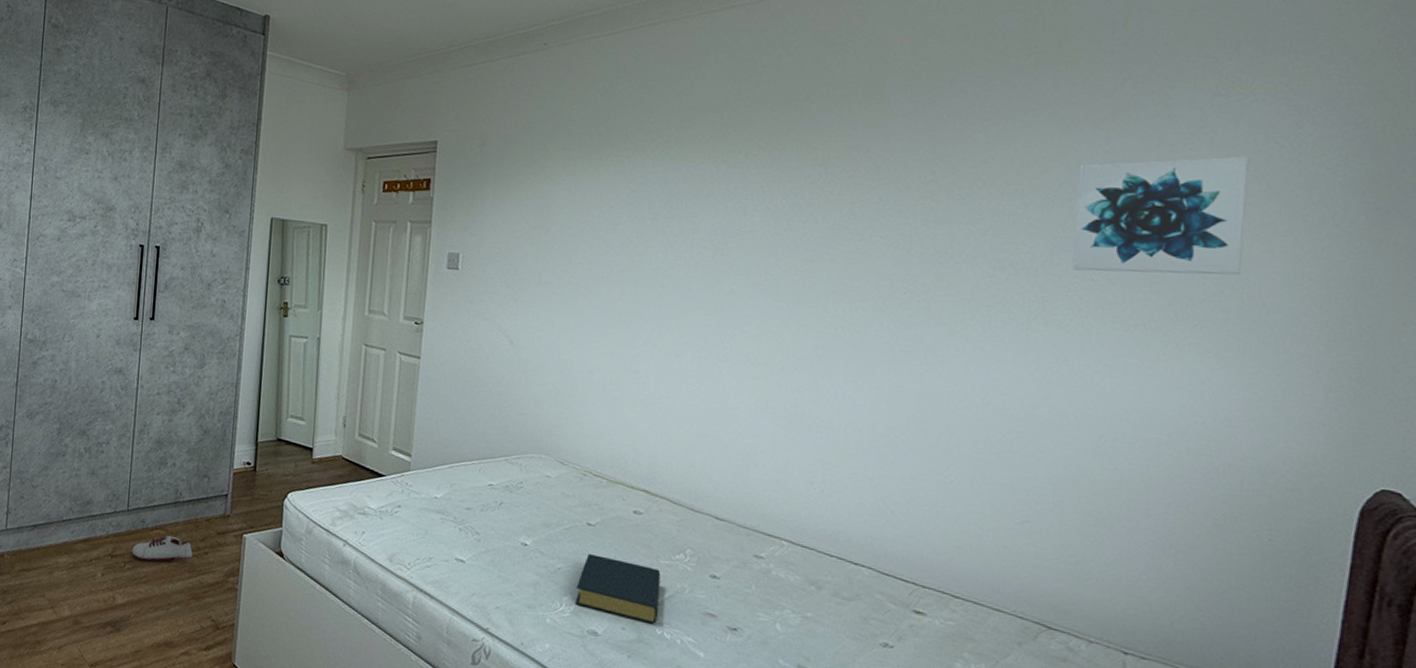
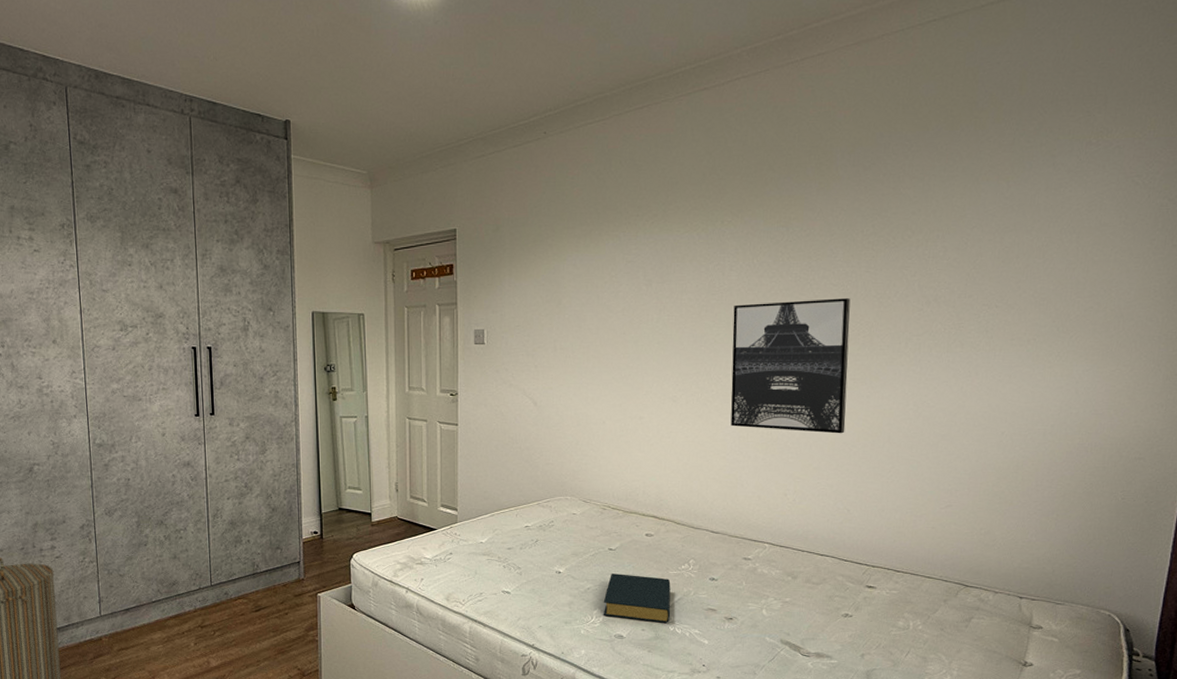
shoe: present [131,535,193,562] -> none [219,603,274,628]
wall art: none [745,250,902,416] -> present [730,298,851,434]
wall art: present [1072,156,1250,276] -> none [981,194,1113,300]

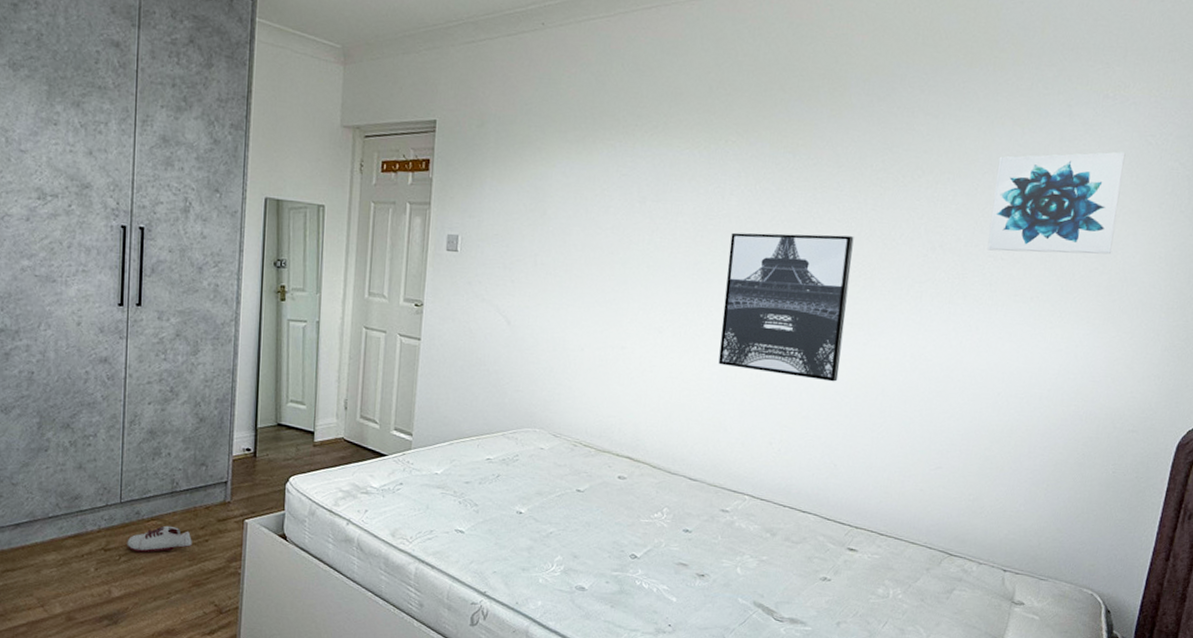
shoe: none [219,603,274,628] -> present [127,525,192,553]
hardback book: present [603,574,671,623] -> none [564,518,641,576]
wall art: none [981,194,1113,300] -> present [987,151,1126,255]

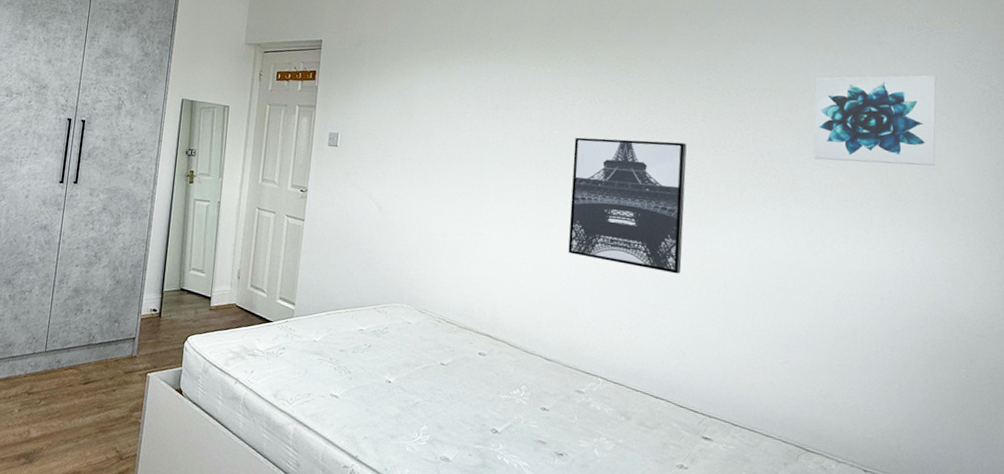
shoe: present [127,525,192,553] -> none [47,374,102,399]

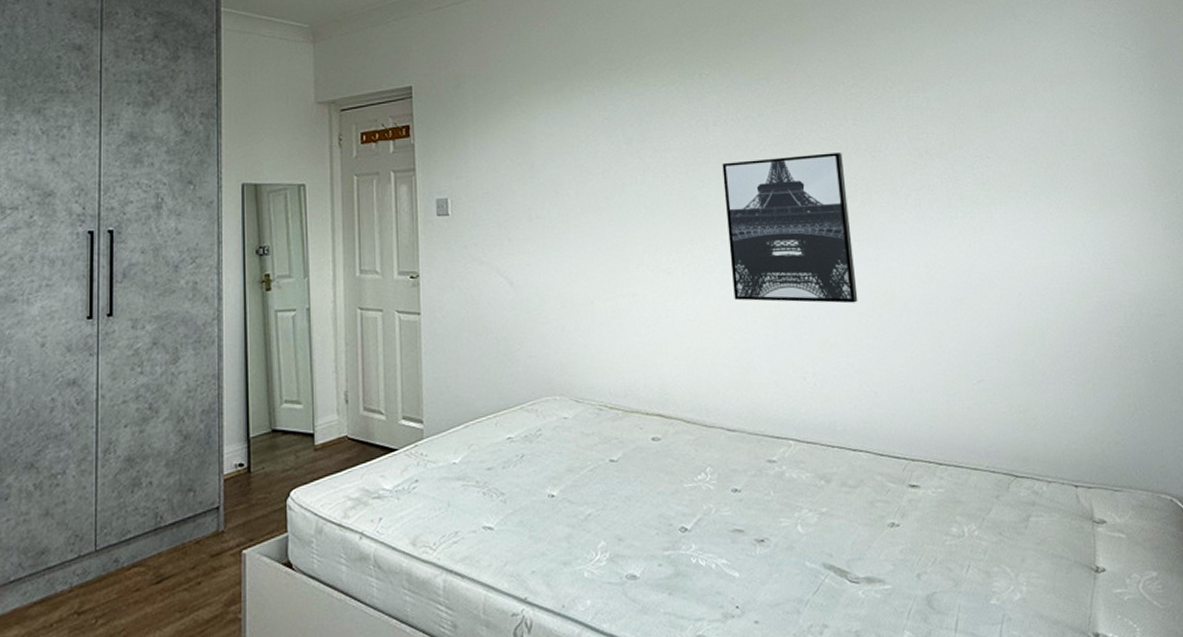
wall art: present [813,75,937,167] -> none [960,44,1088,151]

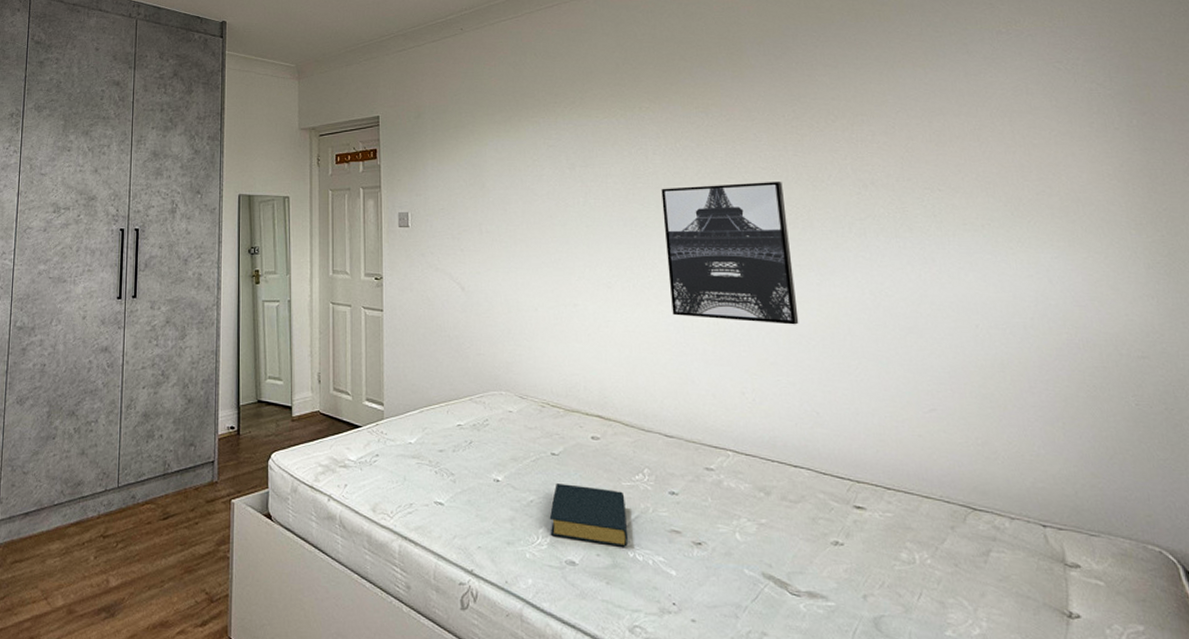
hardback book: none [608,492,691,554] -> present [549,483,629,547]

